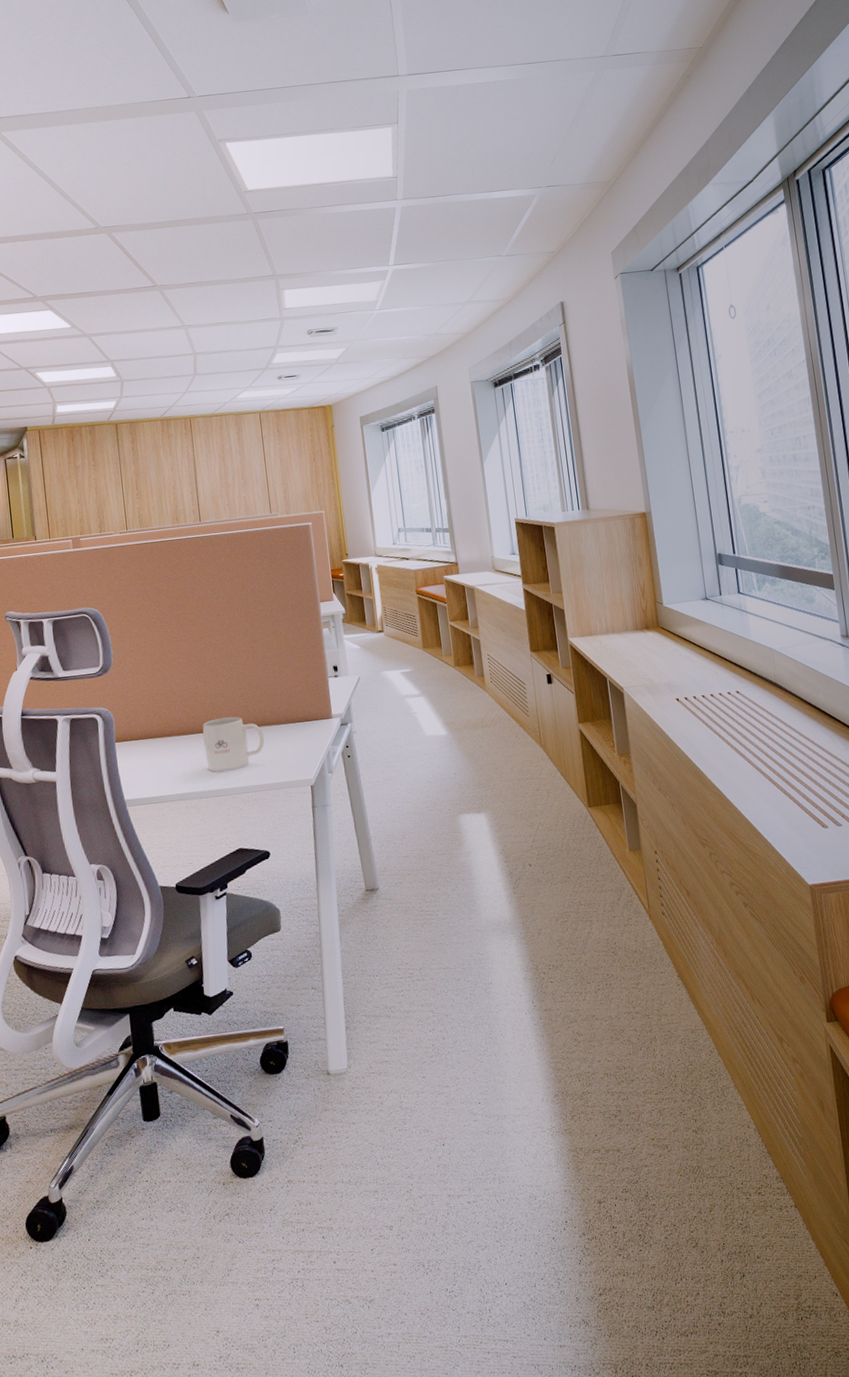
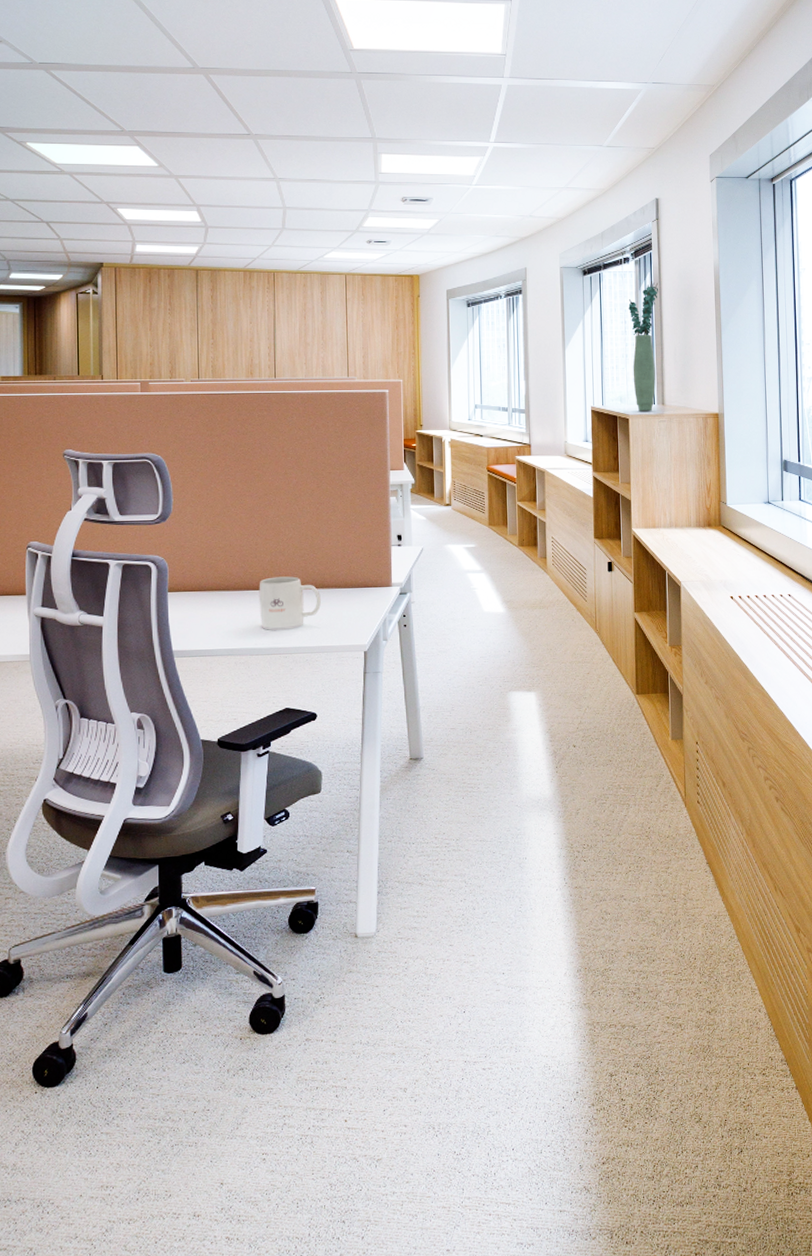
vase: none [543,386,579,519] -> present [628,281,659,411]

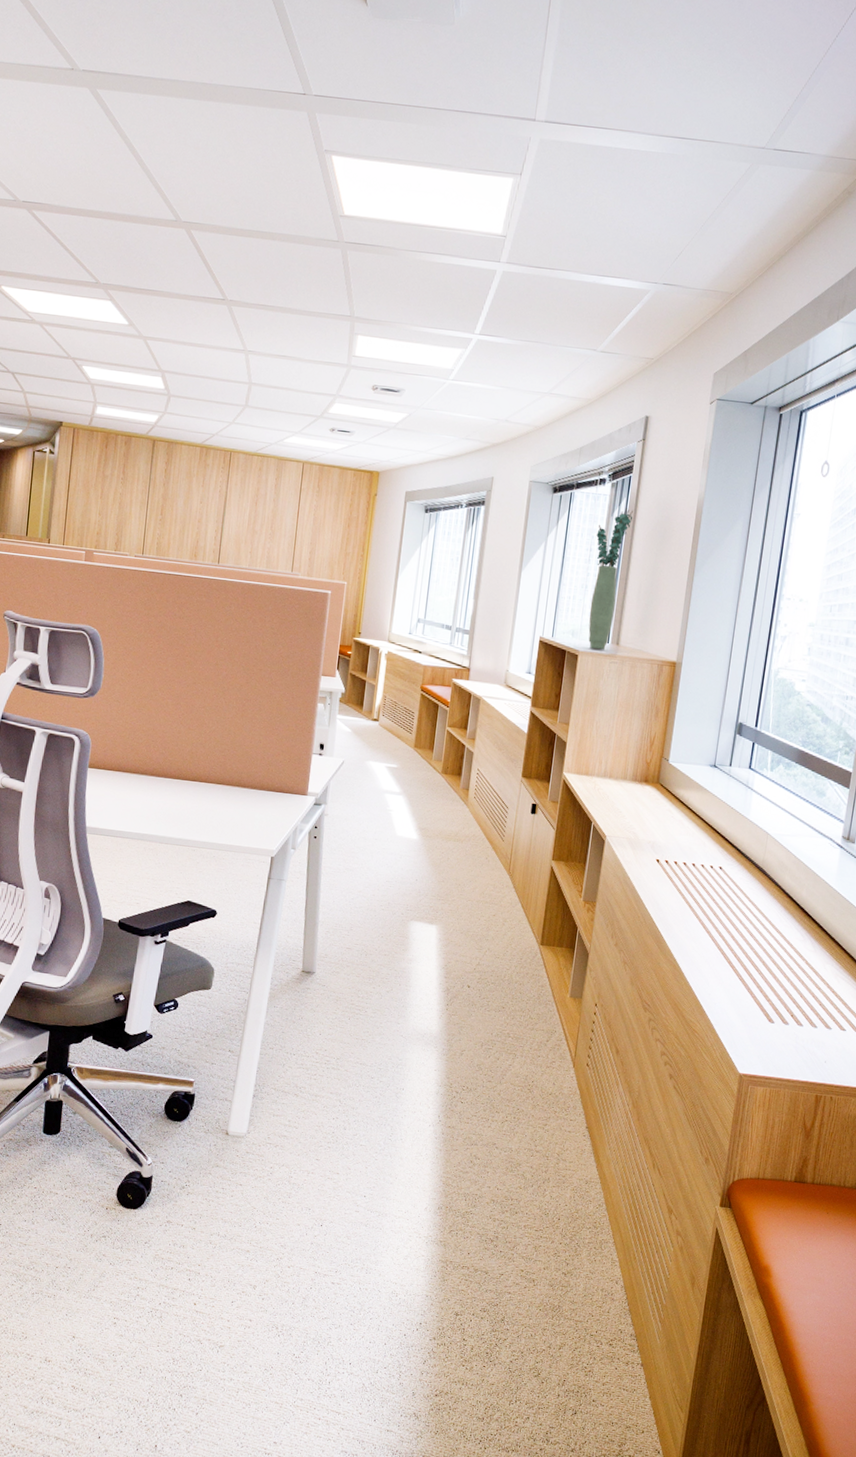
mug: present [259,576,321,631] -> none [173,768,236,824]

